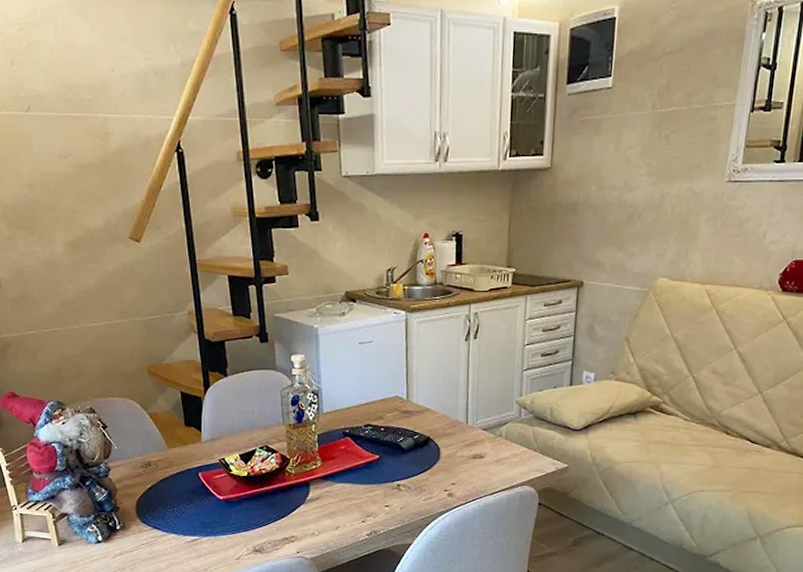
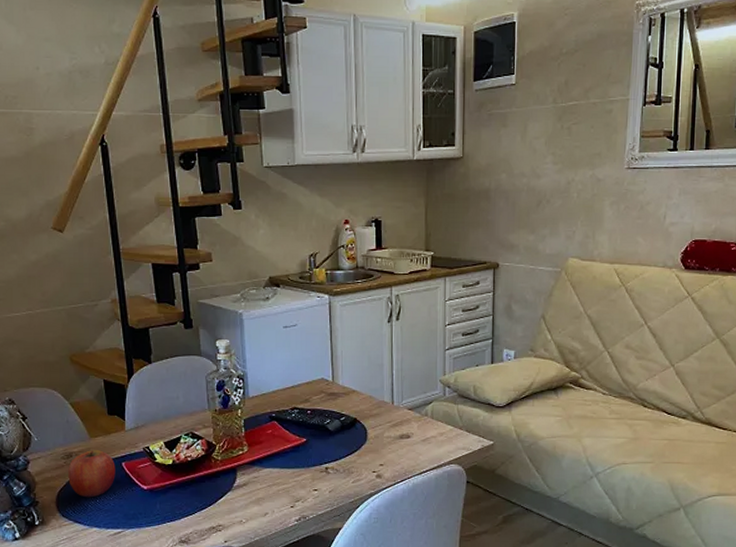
fruit: none [147,460,192,506] -> present [68,450,116,498]

